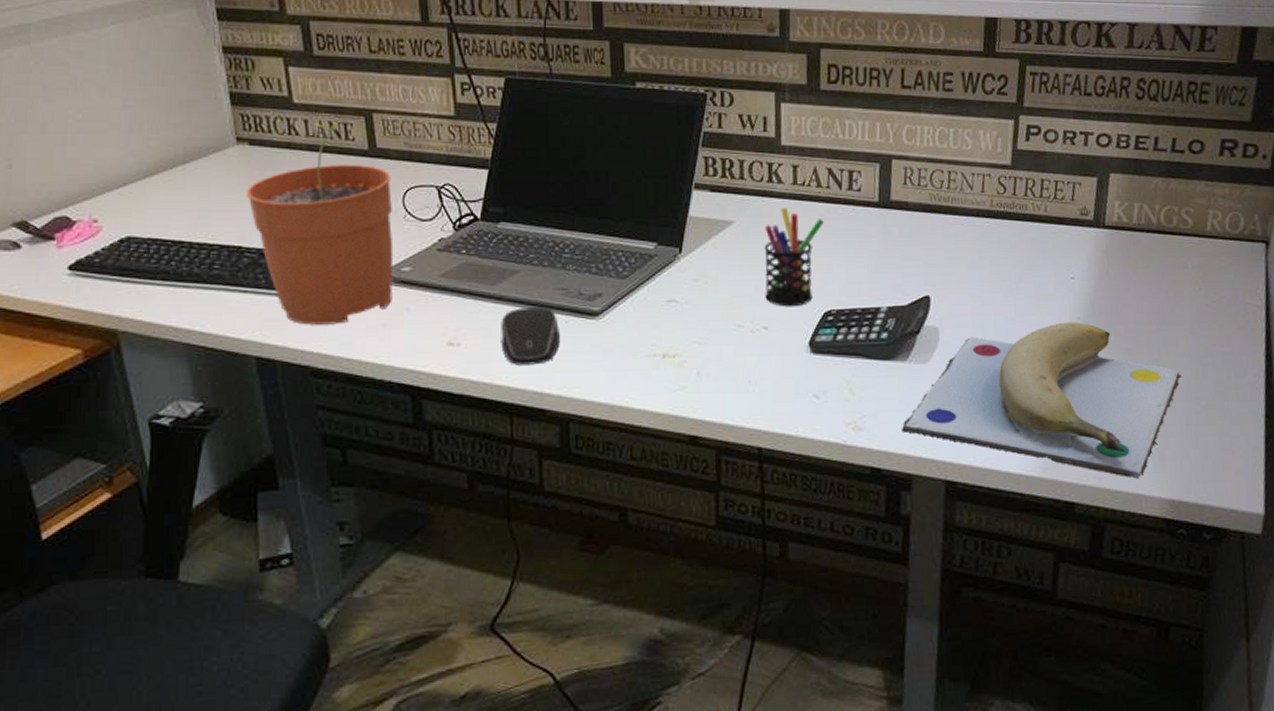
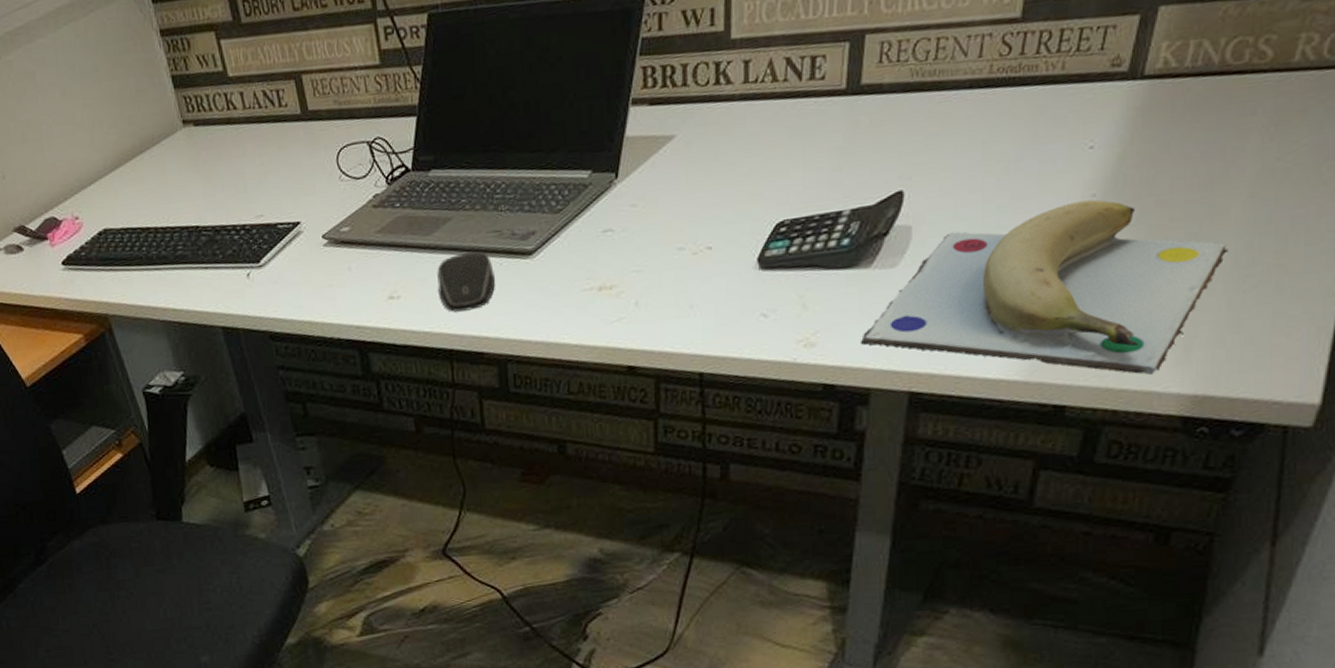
plant pot: present [245,122,394,325] -> none [196,90,335,293]
pen holder: present [764,208,824,307] -> none [709,111,779,223]

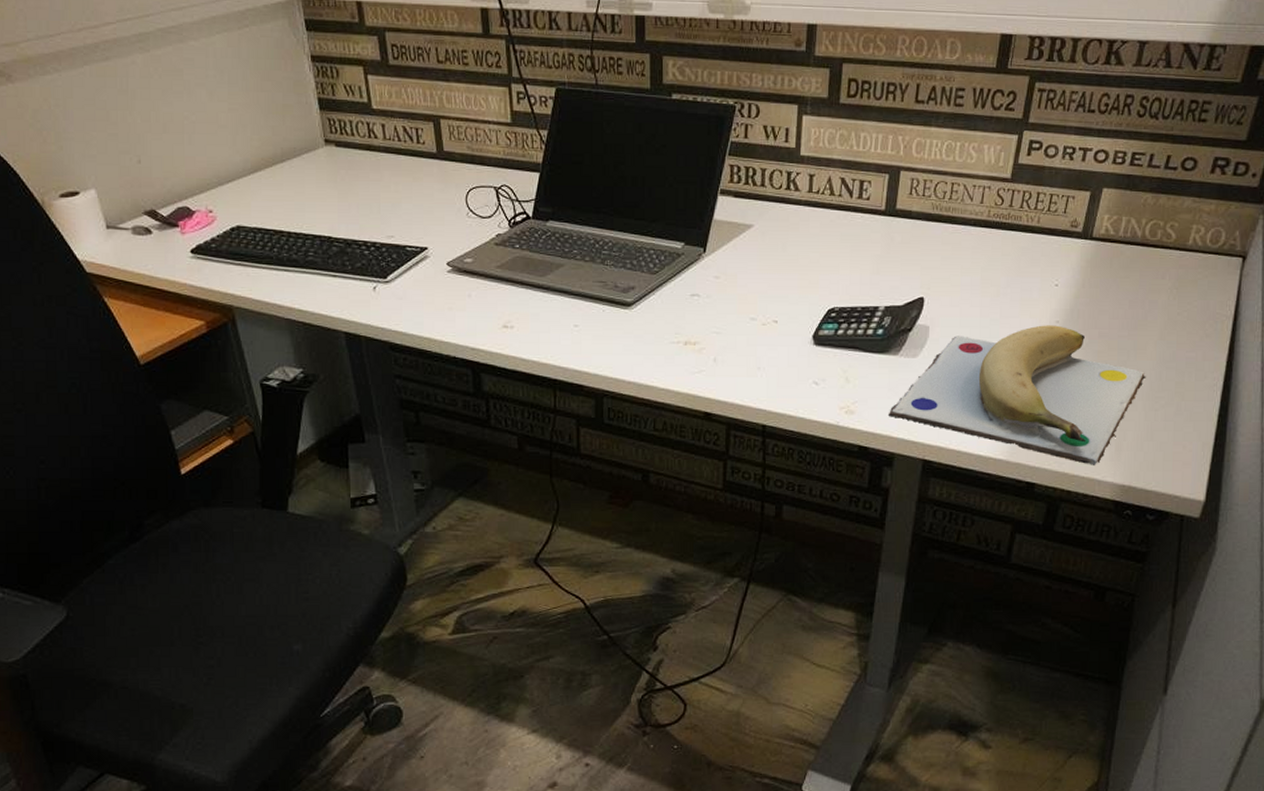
computer mouse: present [437,251,496,312] -> none [548,297,599,347]

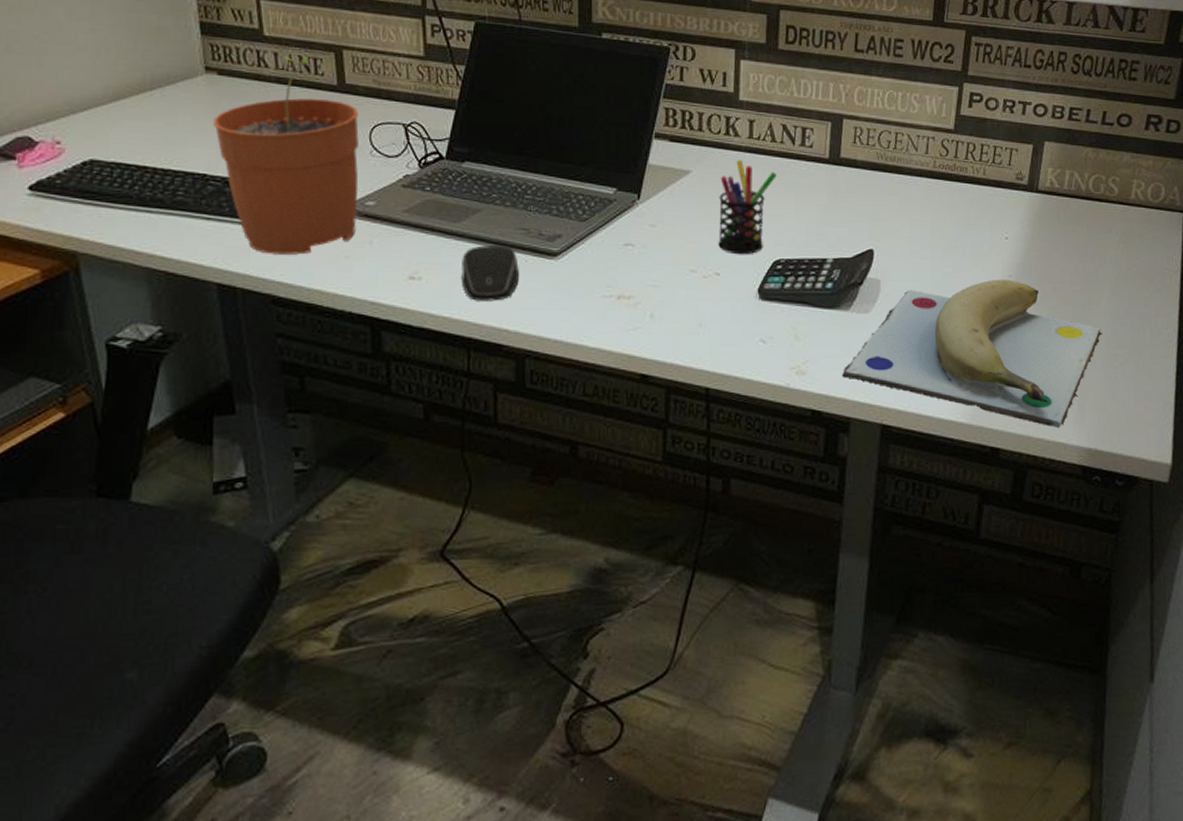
plant pot: none [333,127,458,307] -> present [212,56,359,255]
computer mouse: none [548,297,599,347] -> present [461,245,520,301]
pen holder: none [777,214,834,304] -> present [718,160,777,255]

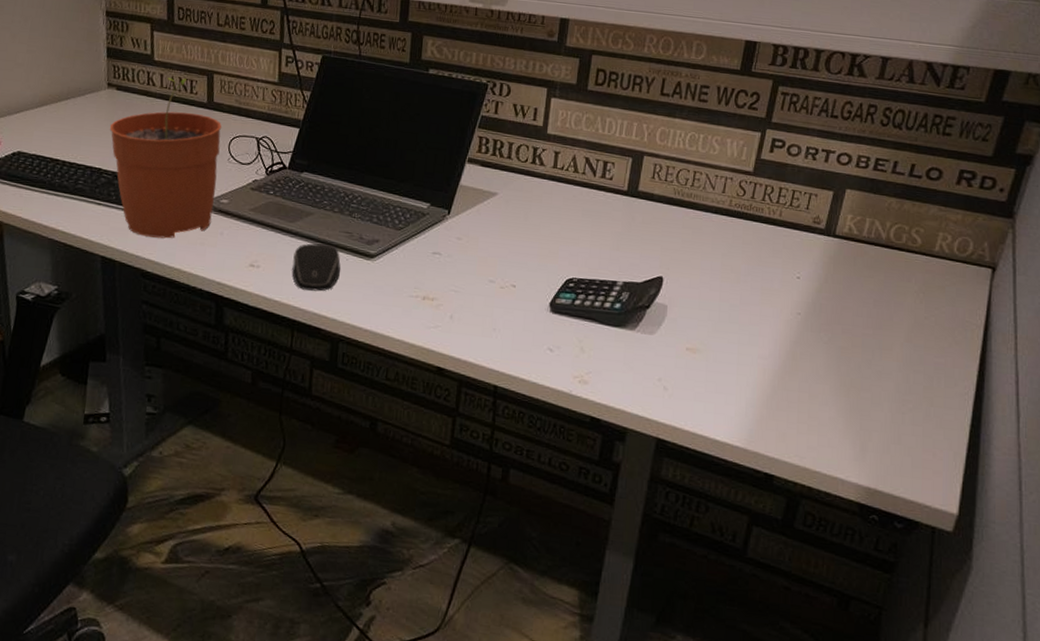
pen holder: present [718,160,777,255] -> none [516,186,576,272]
banana: present [842,279,1102,428] -> none [623,315,892,464]

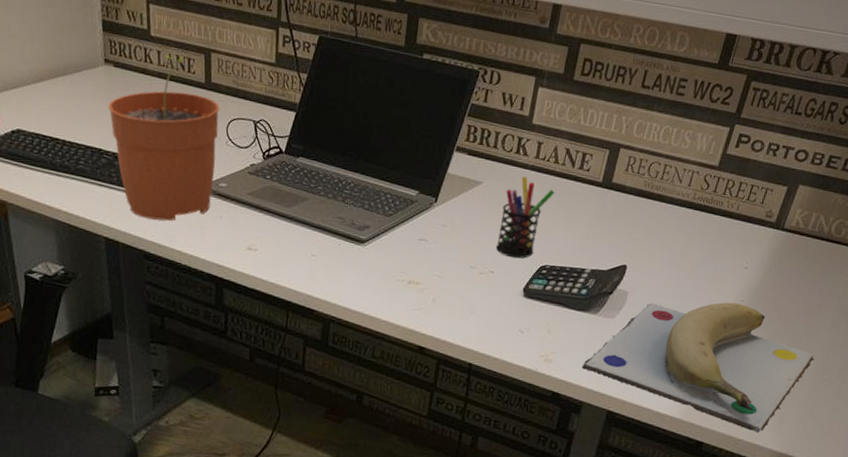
computer mouse: present [292,243,341,292] -> none [287,228,334,275]
pen holder: none [516,186,576,272] -> present [496,176,554,259]
banana: none [623,315,892,464] -> present [582,302,814,433]

